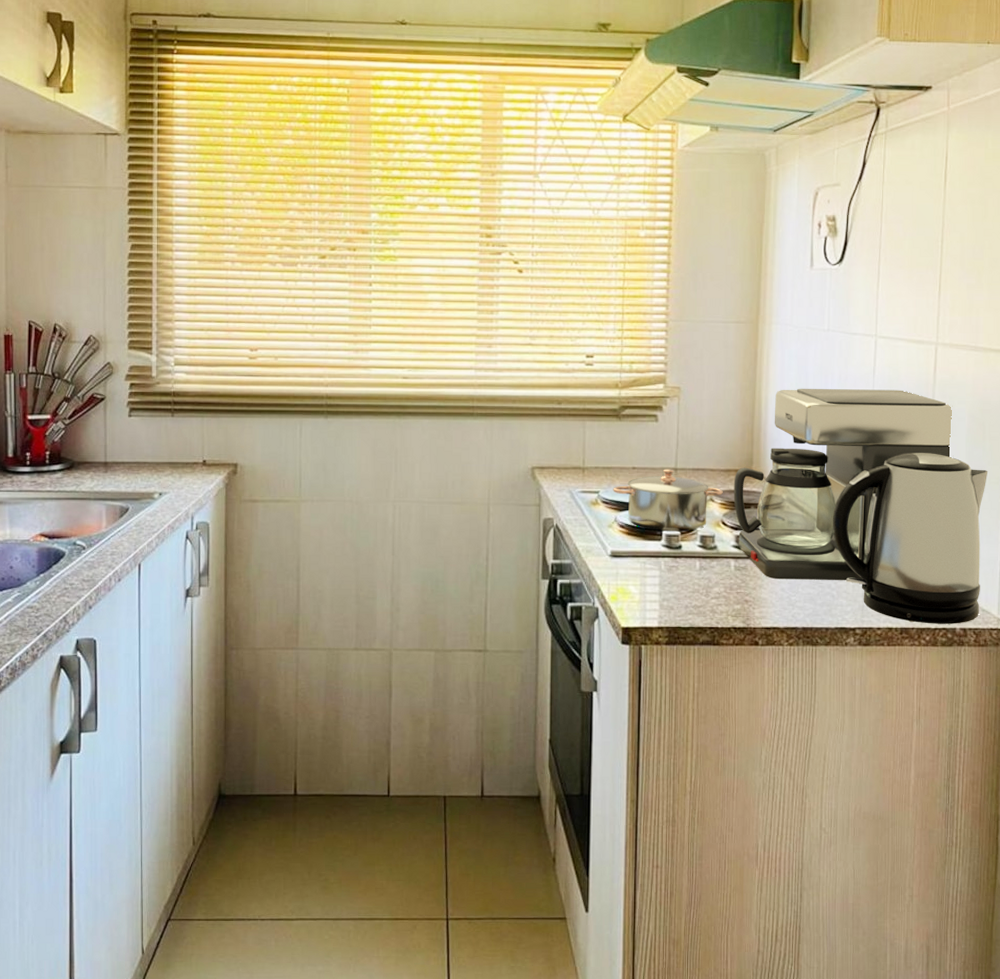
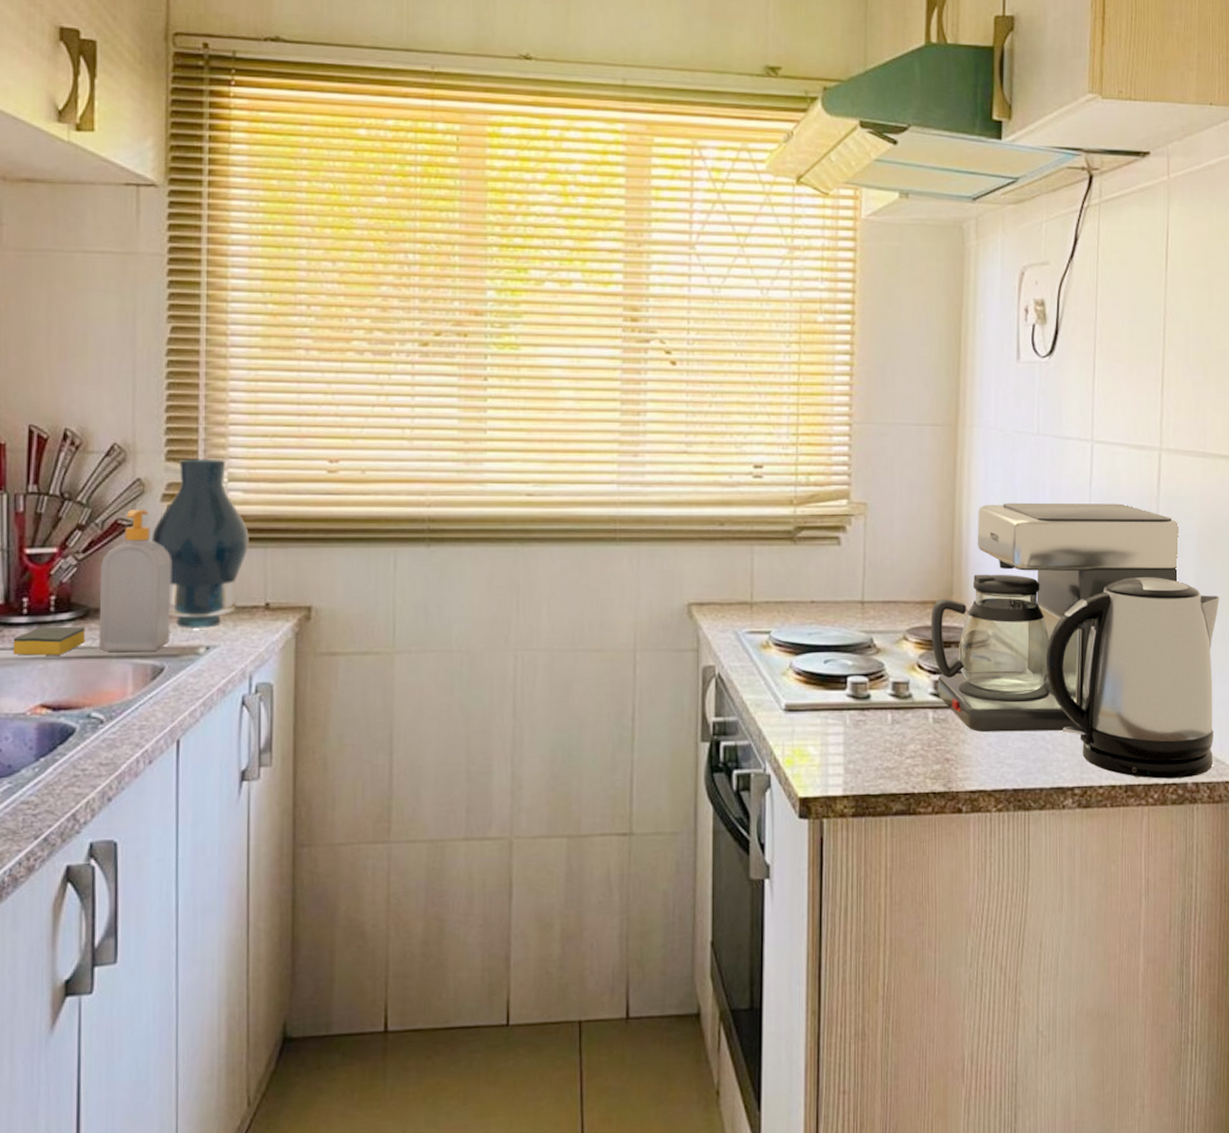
sponge: none [20,475,72,497] -> present [13,626,86,656]
soap bottle: none [81,386,133,496] -> present [98,508,171,652]
vase: none [119,347,190,479] -> present [152,458,249,628]
cooking pot: present [613,469,723,532] -> none [787,602,918,678]

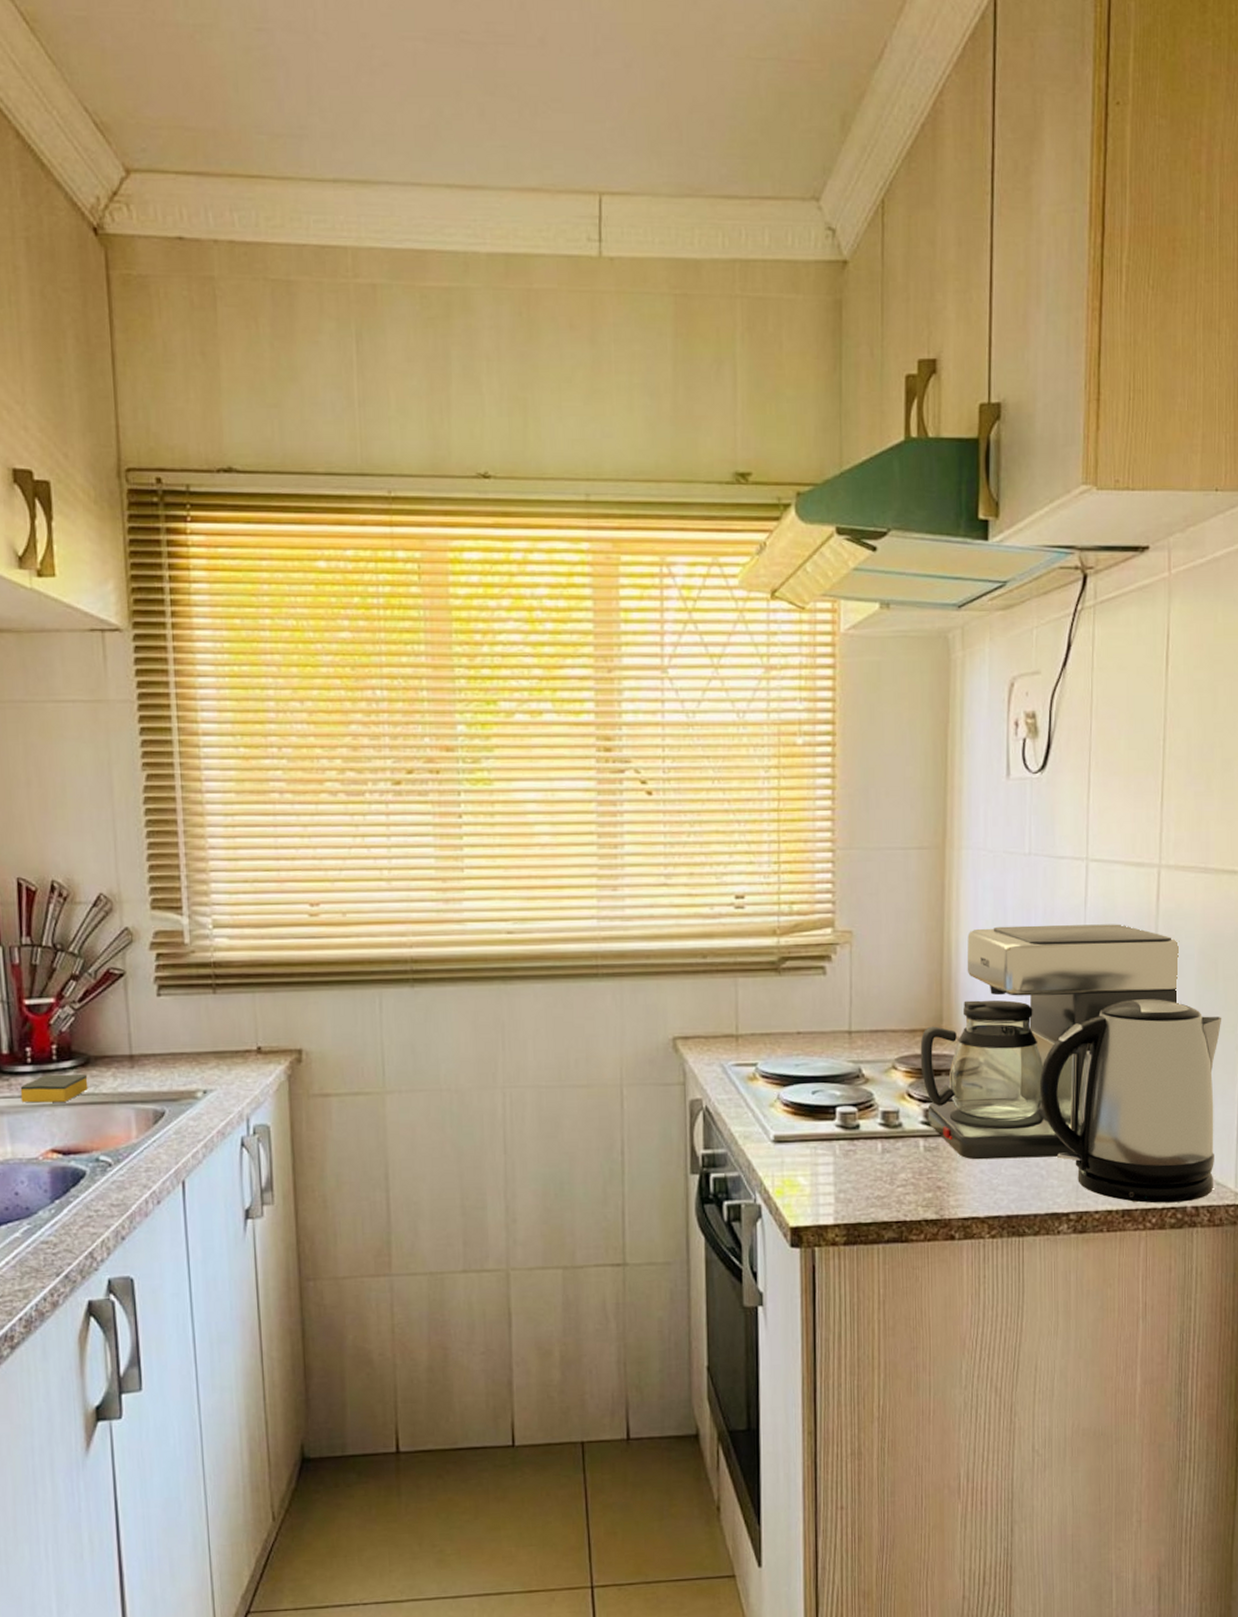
soap bottle: present [98,508,171,652] -> none [97,957,168,1098]
vase: present [152,458,249,628] -> none [143,906,237,1074]

